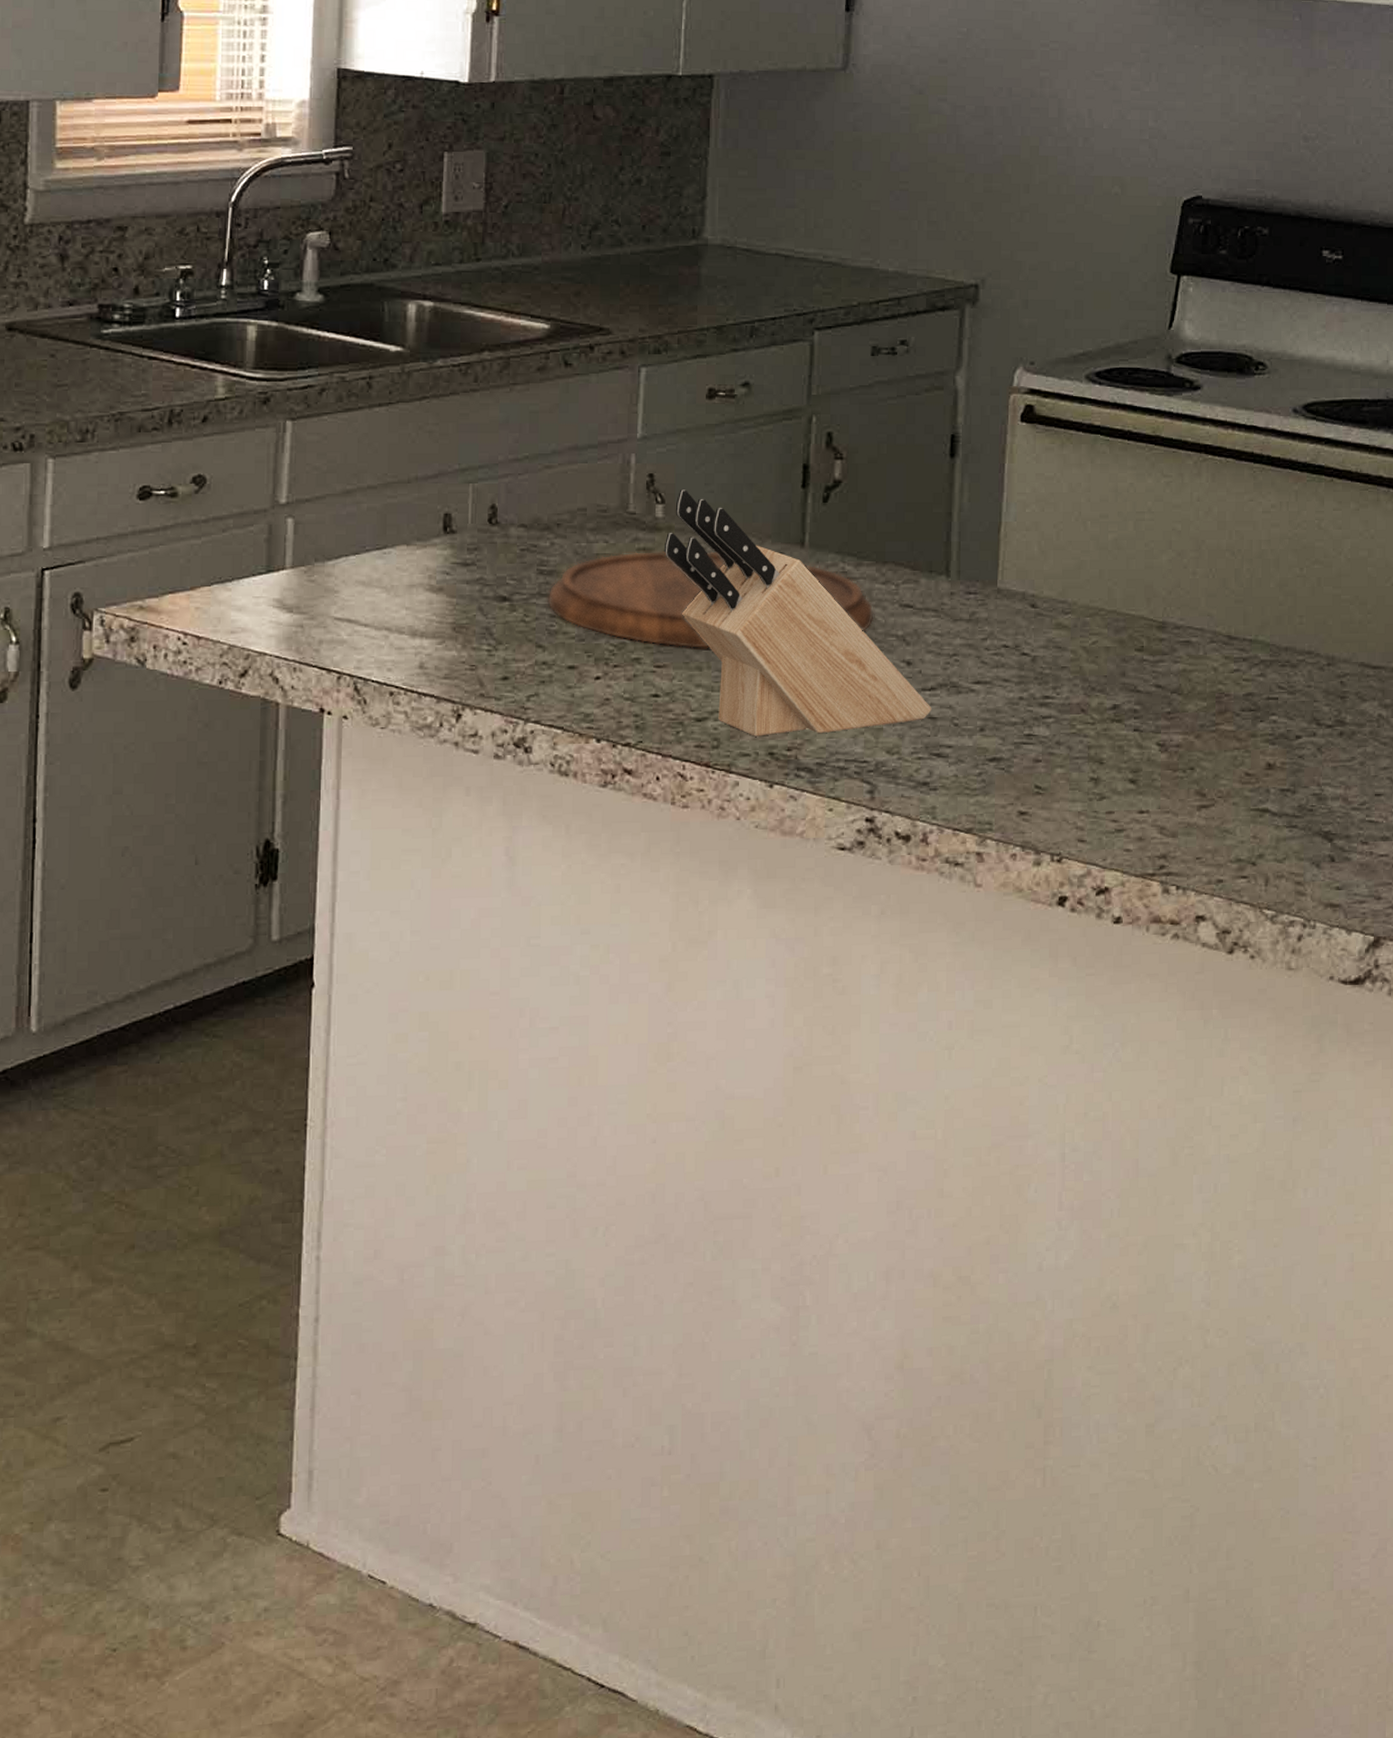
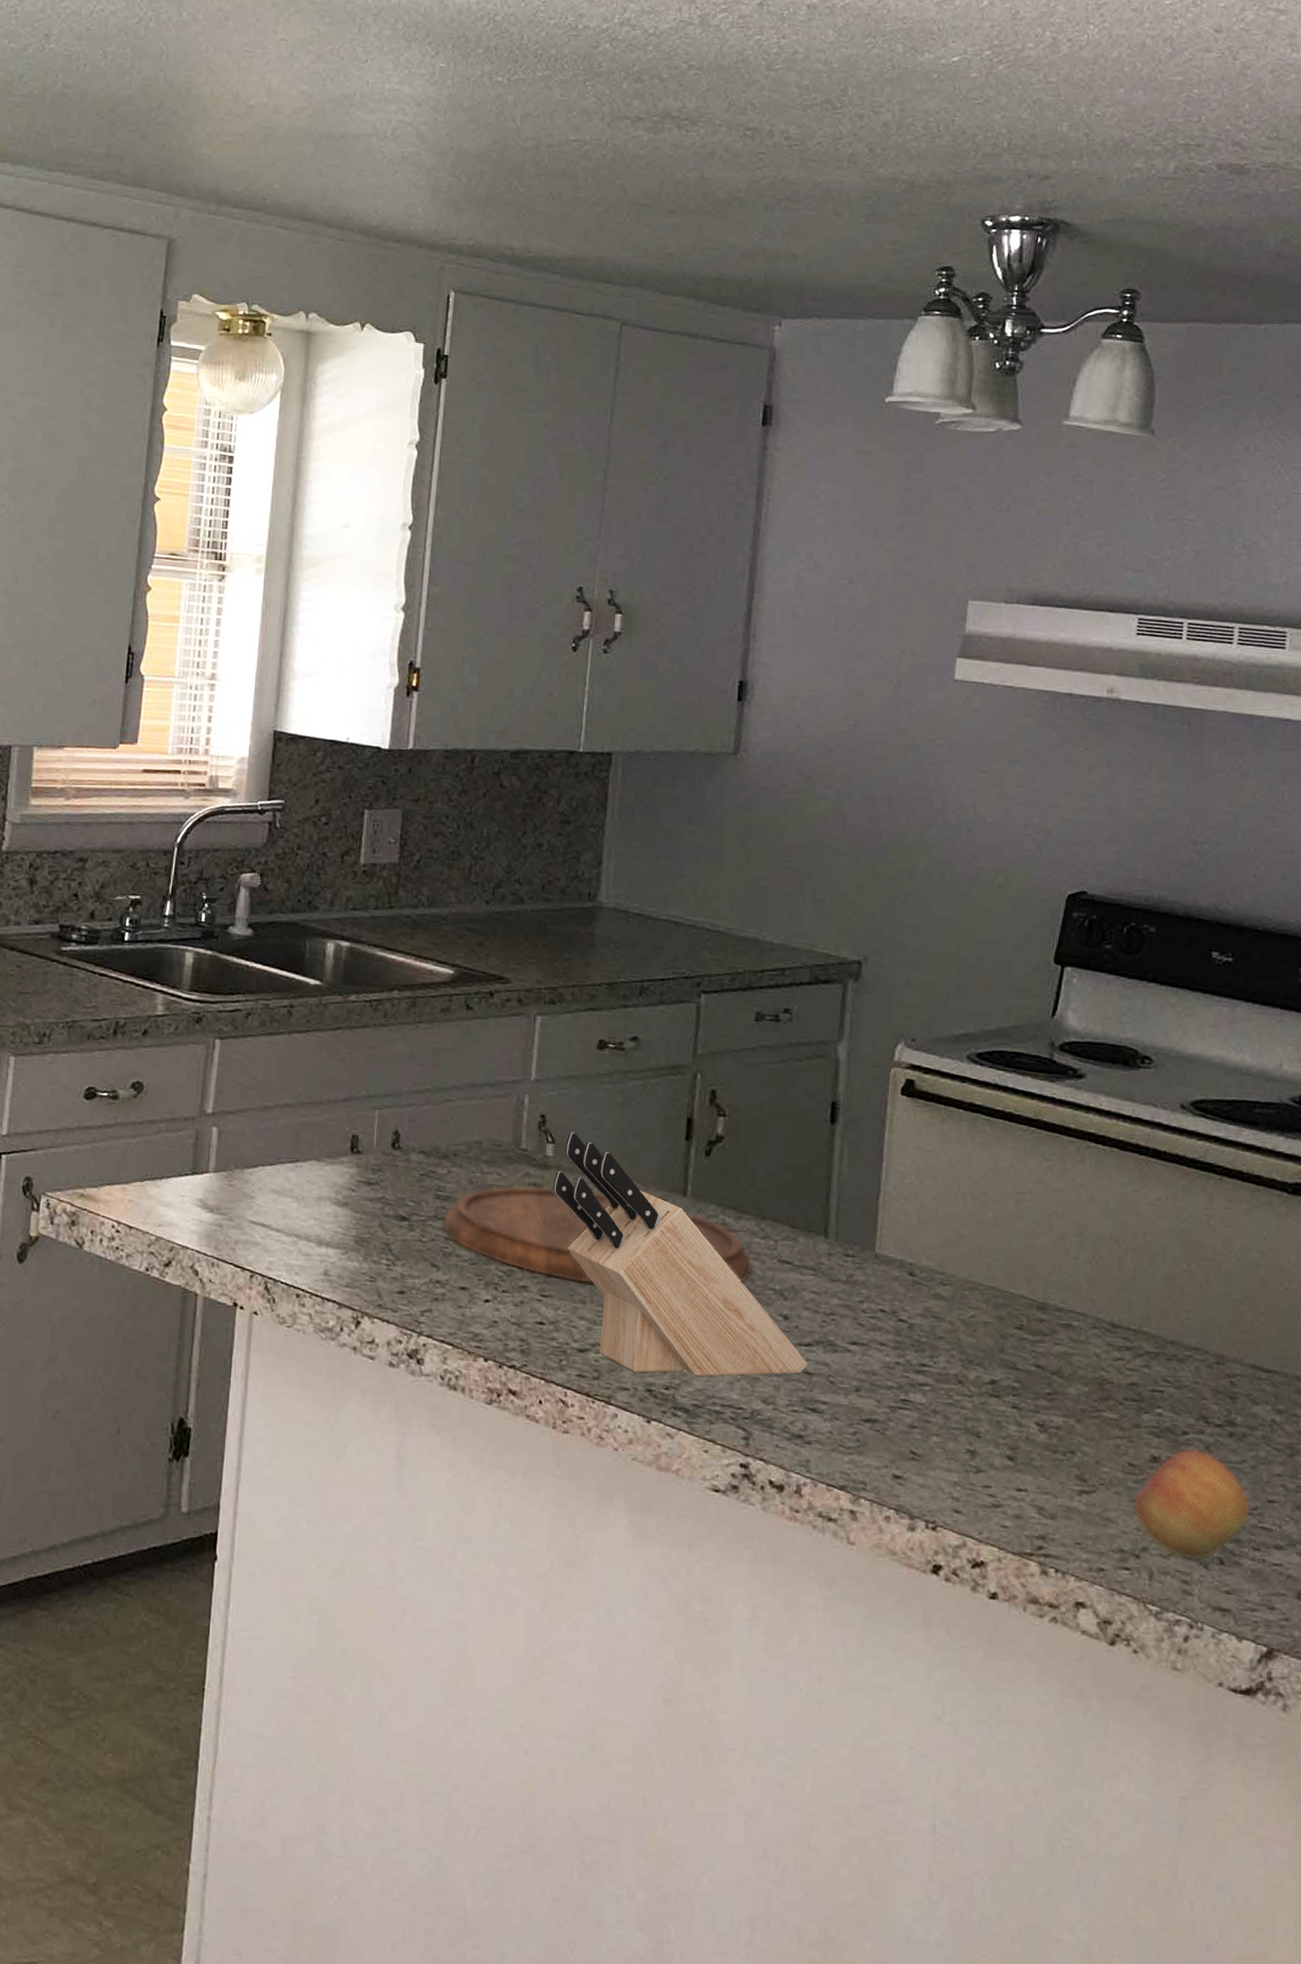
fruit: none [1249,752,1359,862] -> present [1133,1448,1251,1561]

